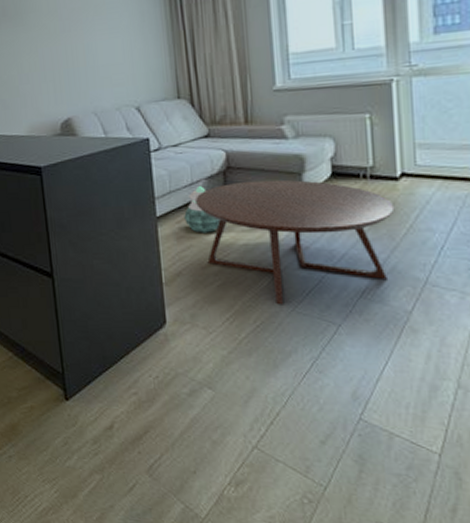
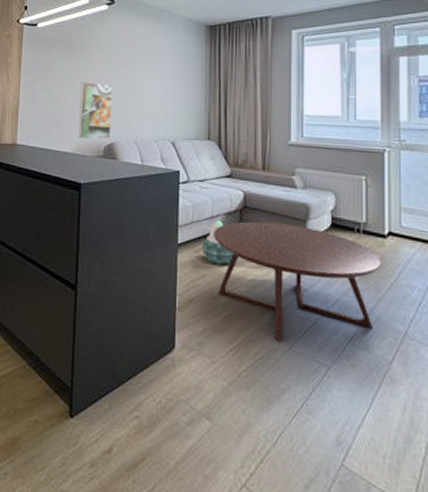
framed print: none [23,52,66,119] -> present [78,82,113,139]

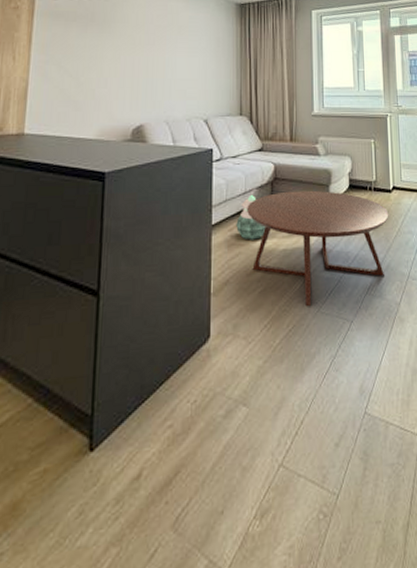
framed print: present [78,82,113,139] -> none [102,60,142,123]

